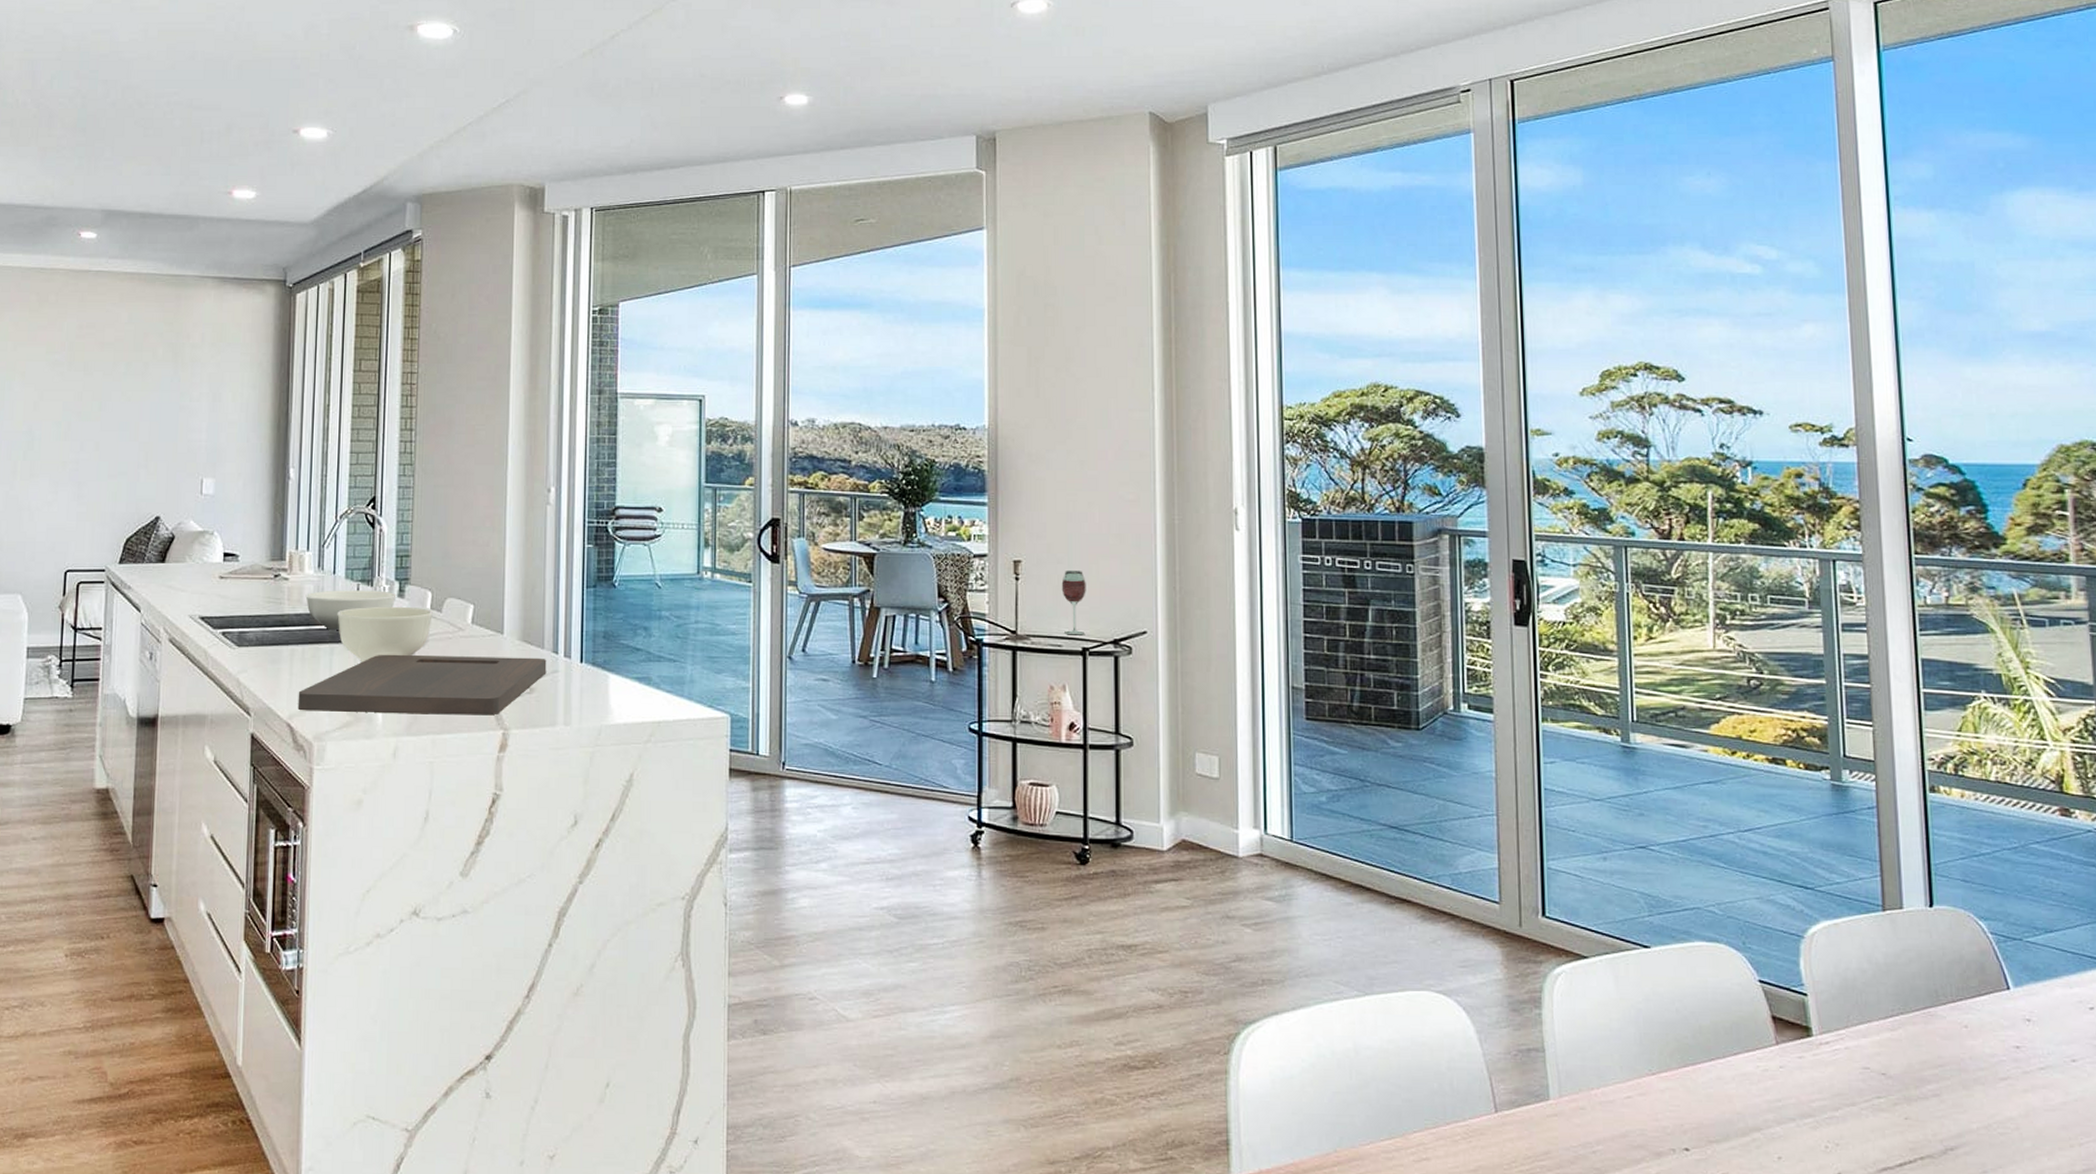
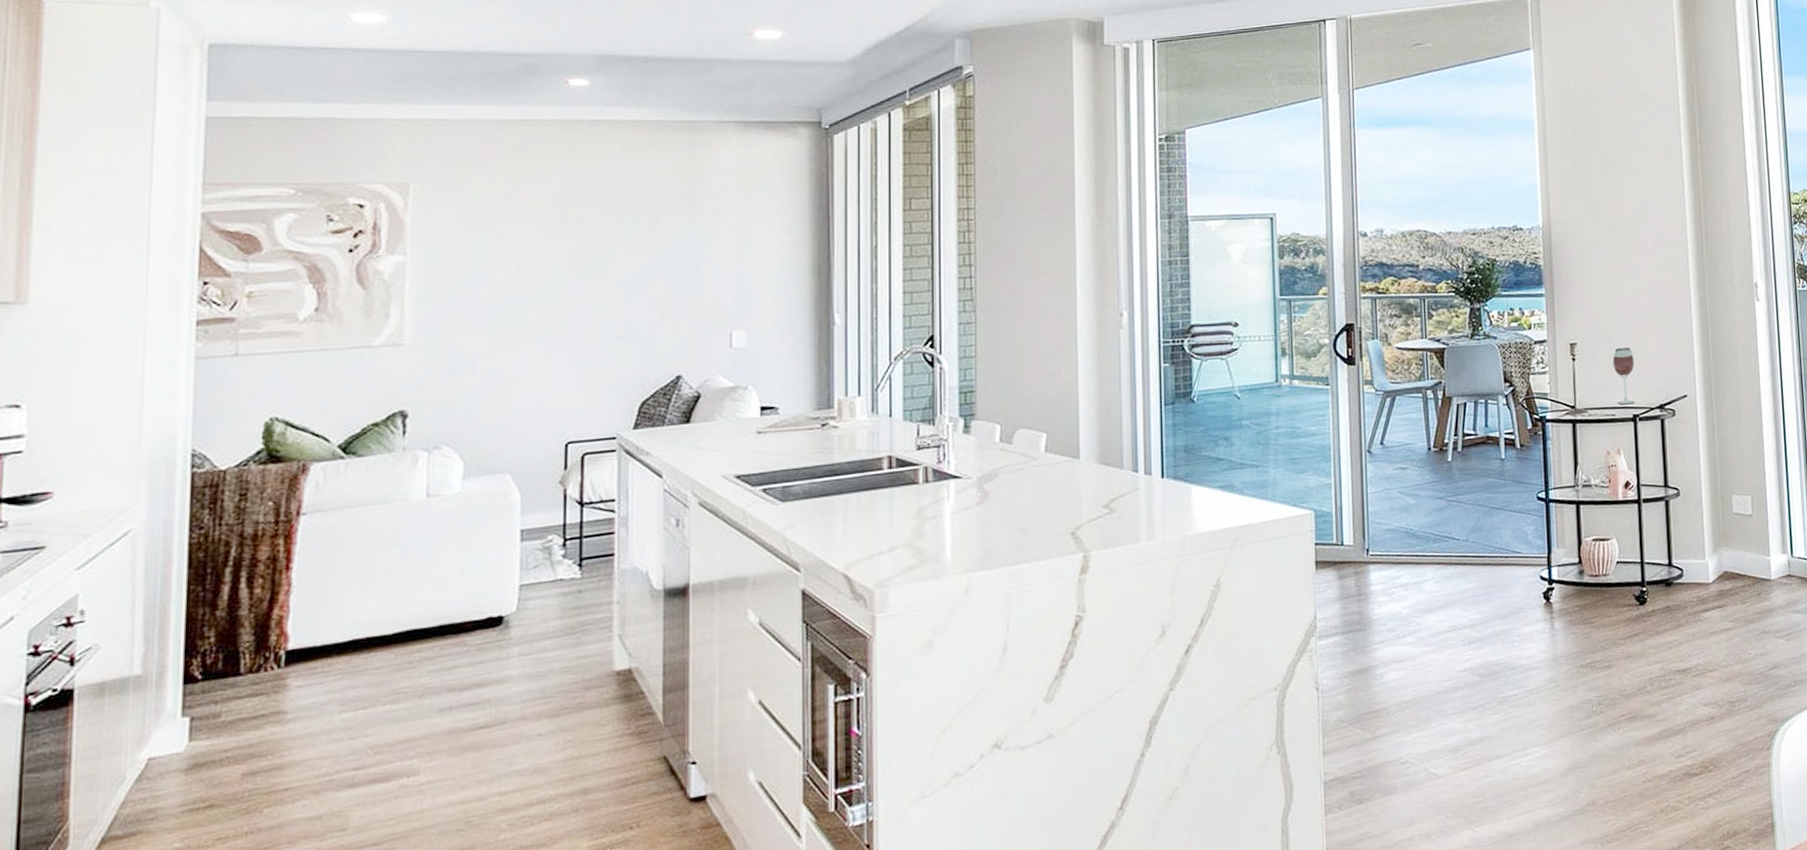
cutting board: present [297,654,547,716] -> none [854,478,1127,560]
bowl: present [305,590,397,631] -> none [858,429,962,475]
bowl: present [337,606,433,663] -> none [896,441,1002,503]

